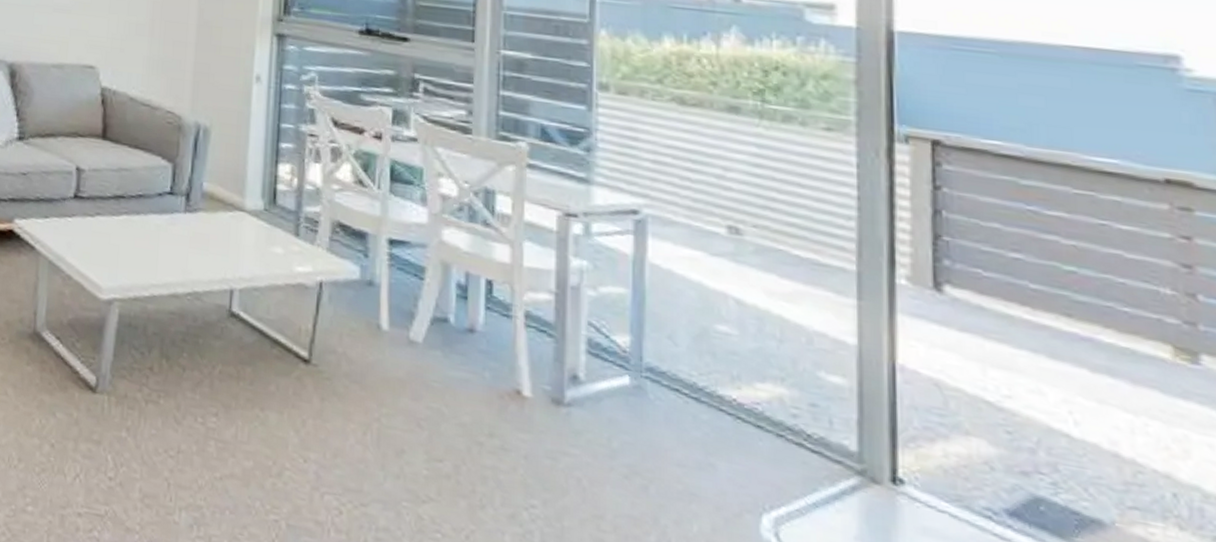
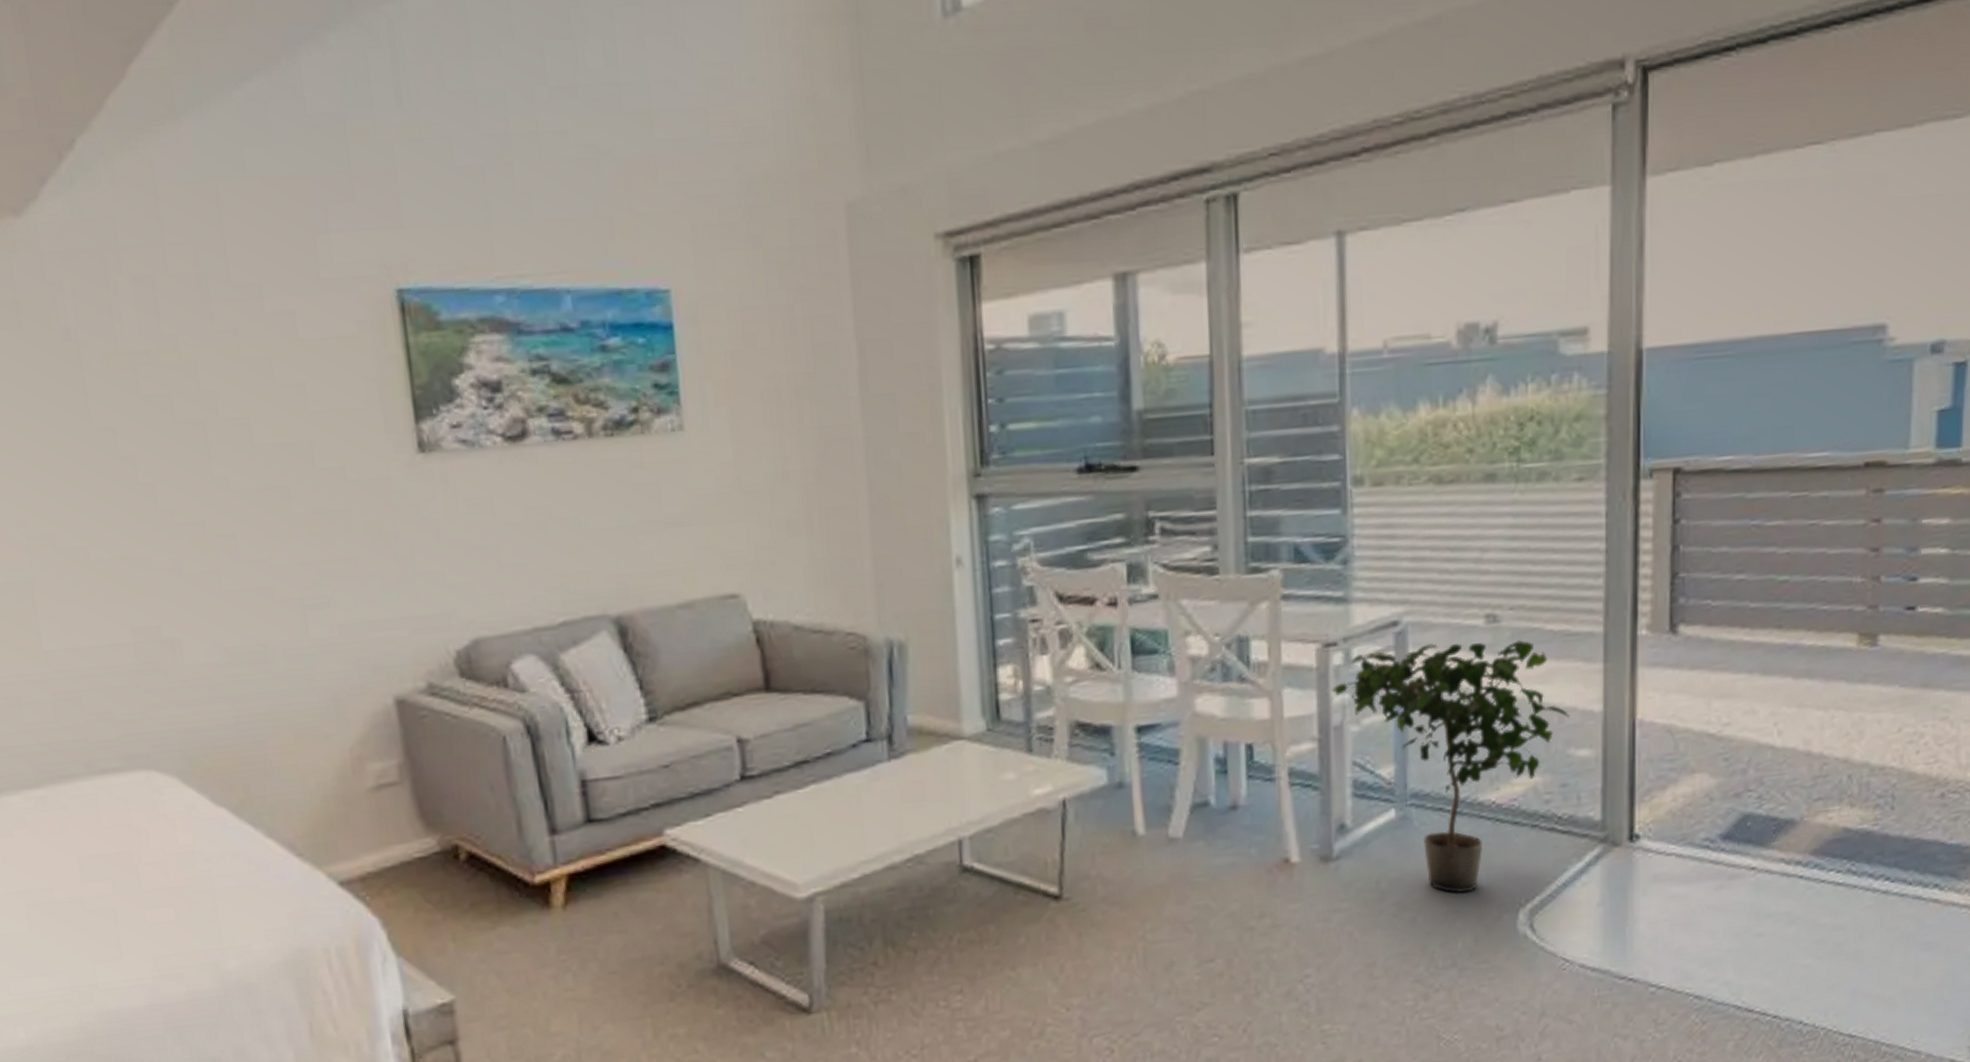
potted plant: none [571,230,819,480] -> present [1332,640,1569,893]

